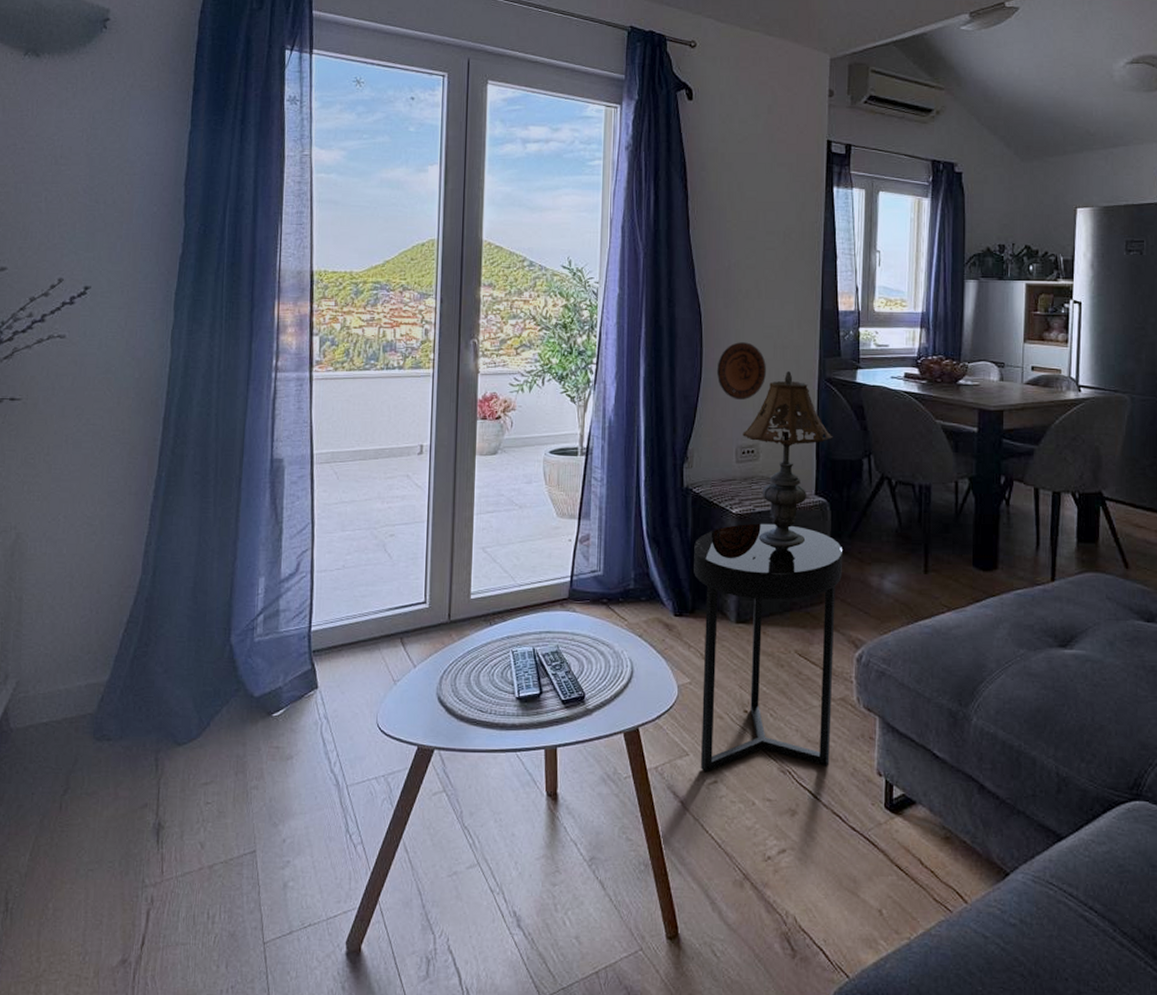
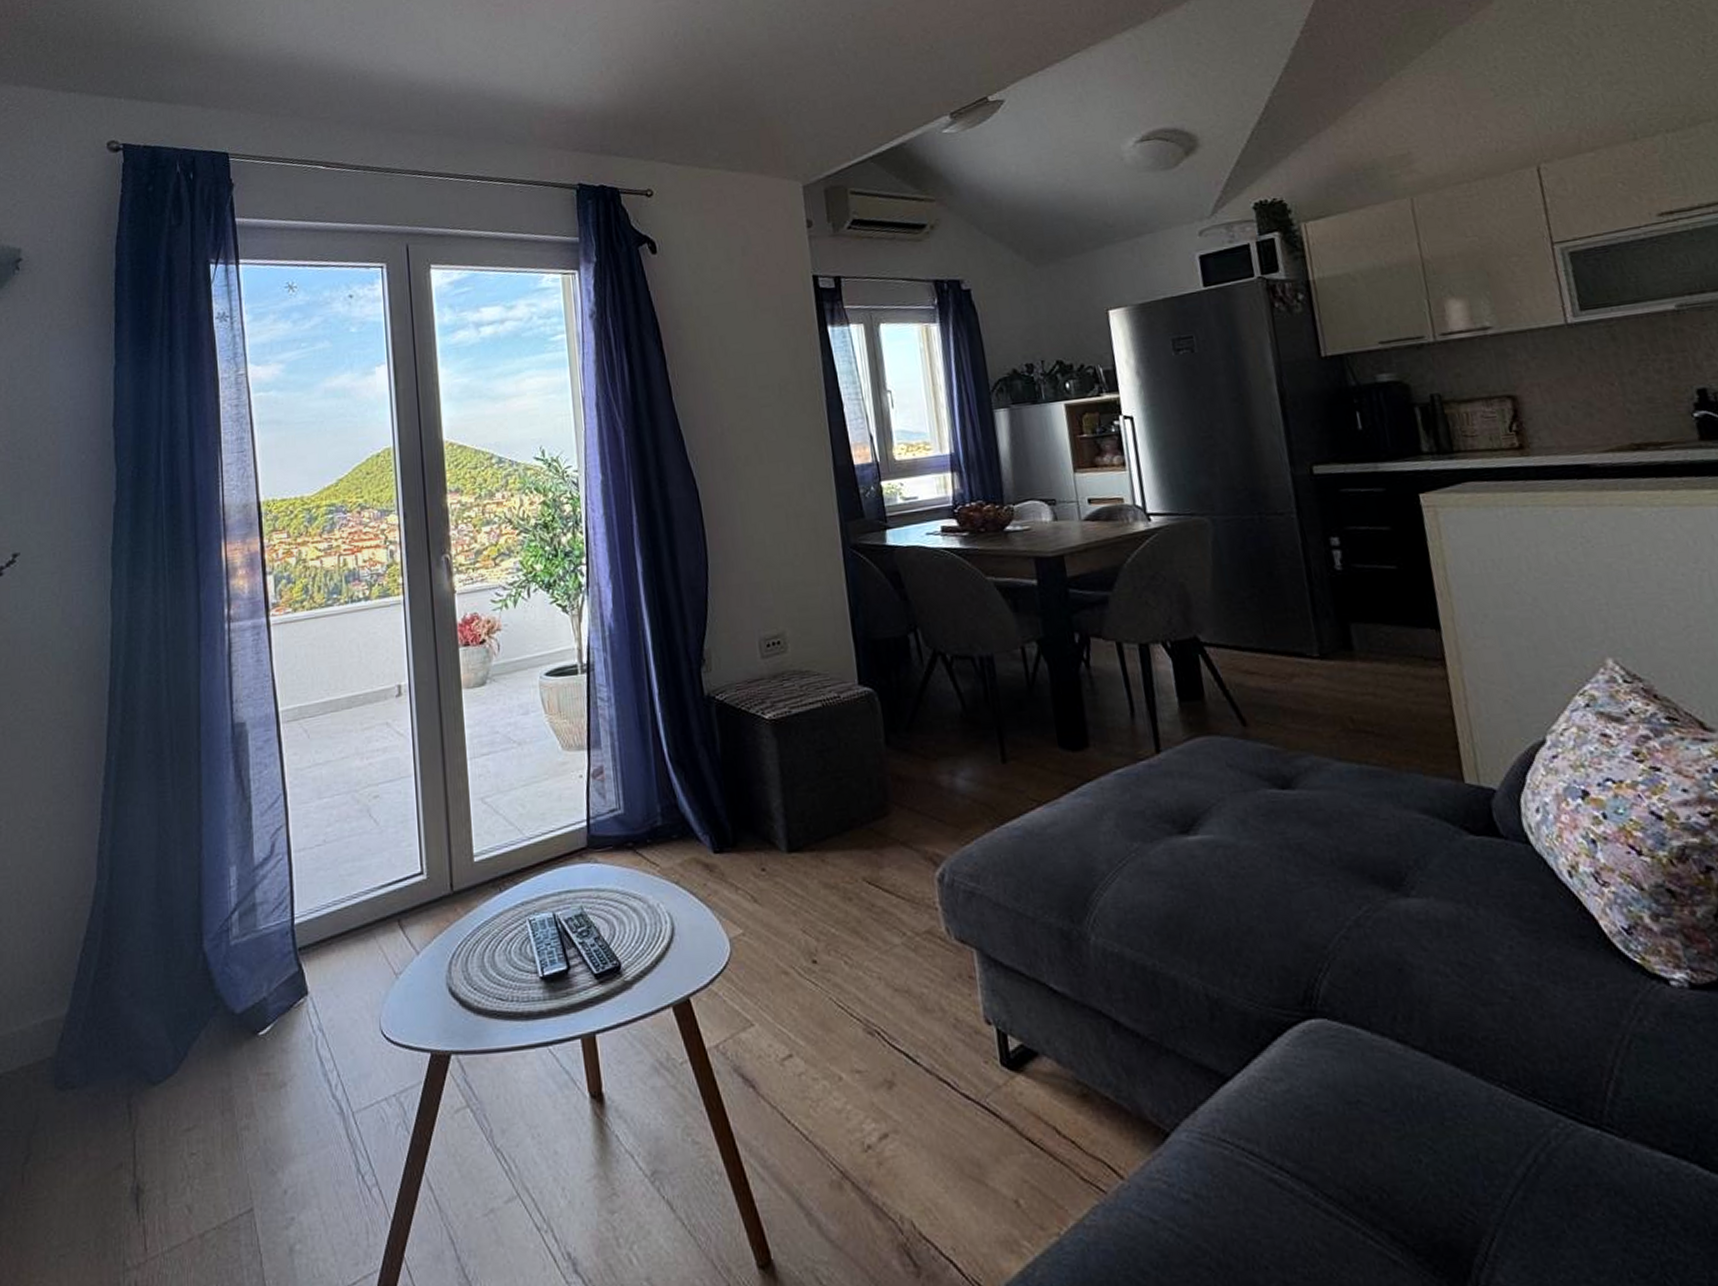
side table: present [694,523,843,773] -> none [726,725,925,1046]
decorative plate: present [716,342,767,401] -> none [724,515,782,585]
table lamp: present [733,370,833,557] -> none [746,542,870,770]

